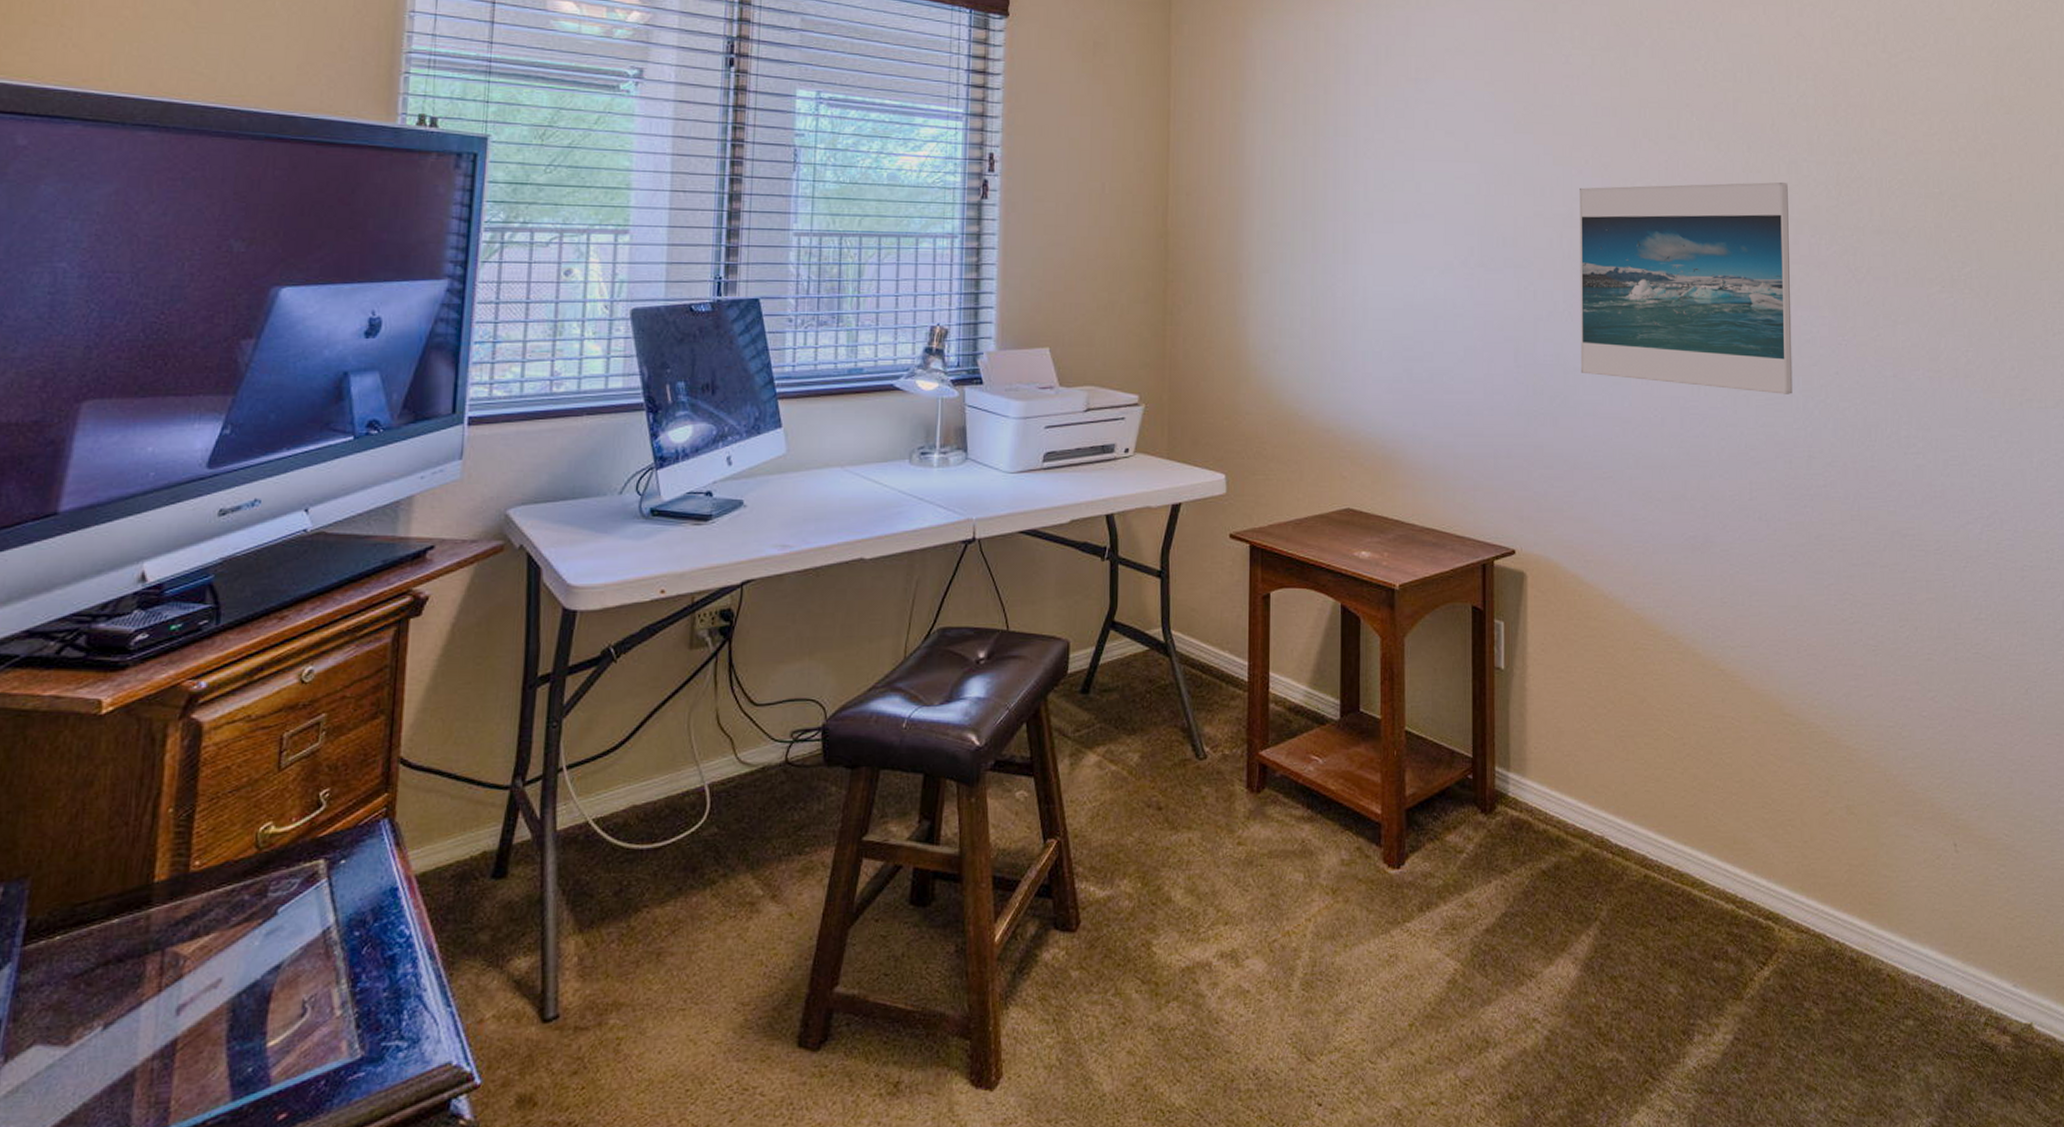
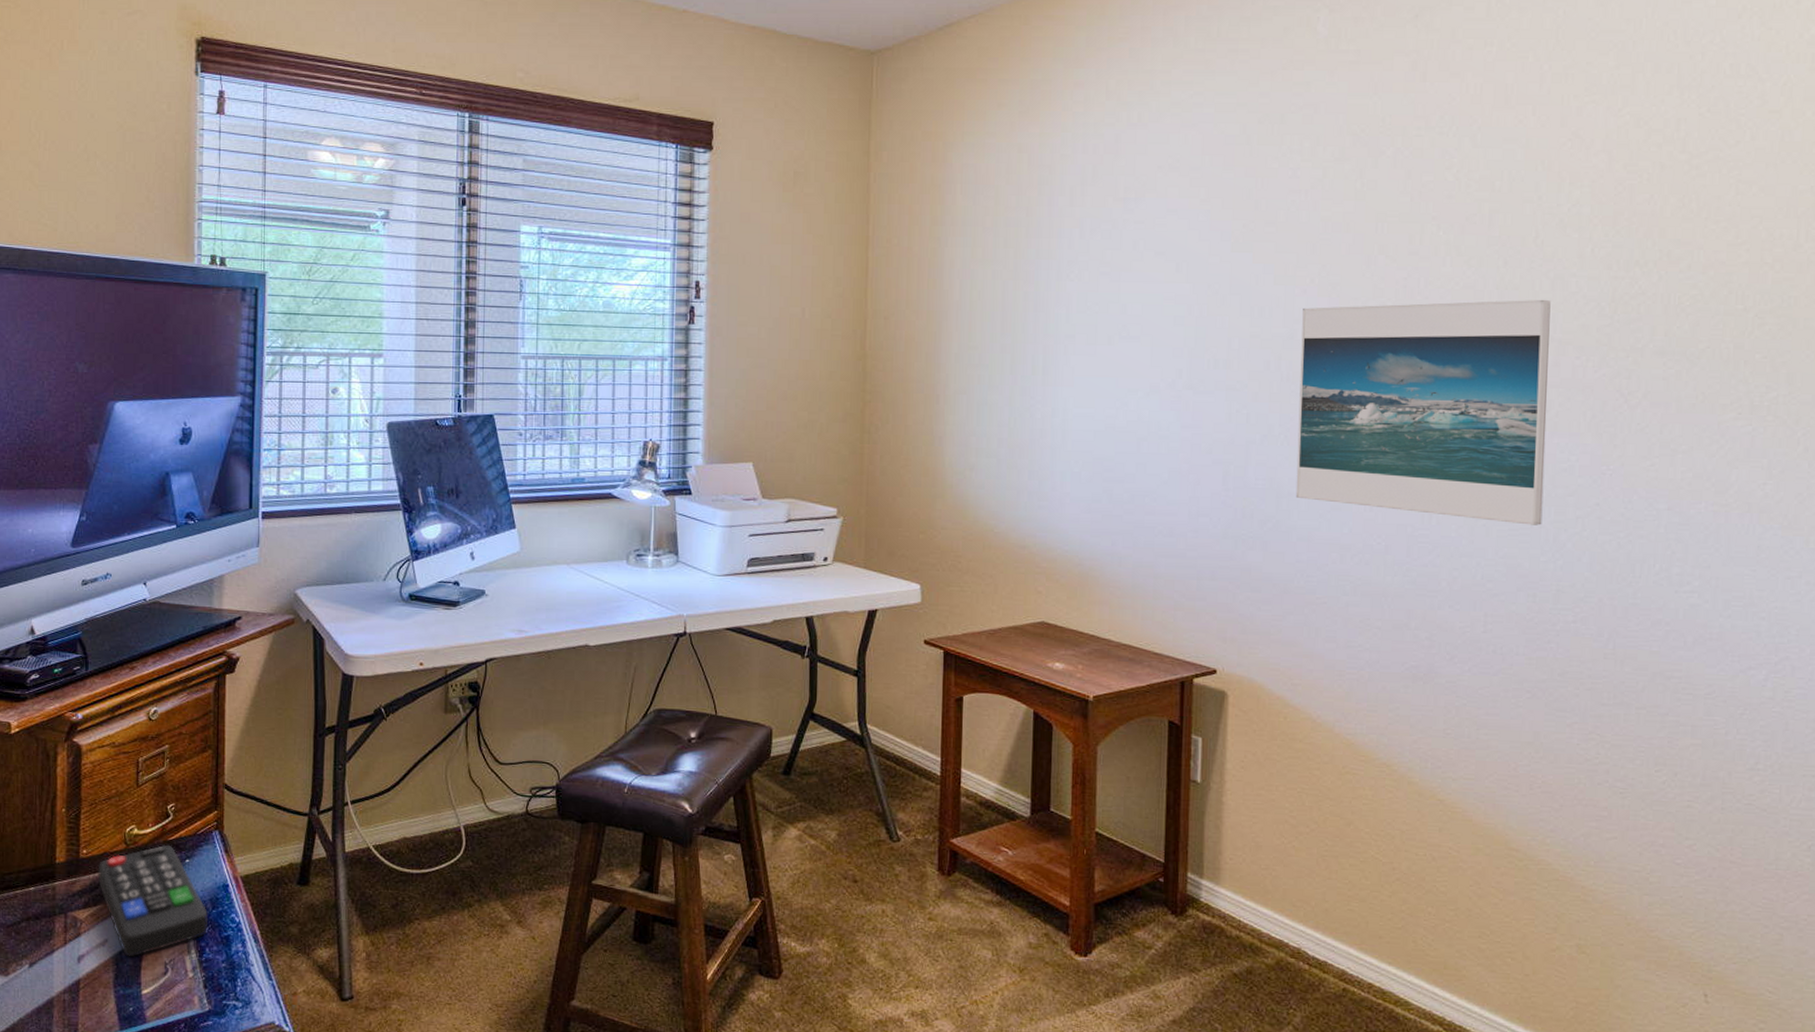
remote control: none [213,843,367,999] -> present [97,844,208,957]

